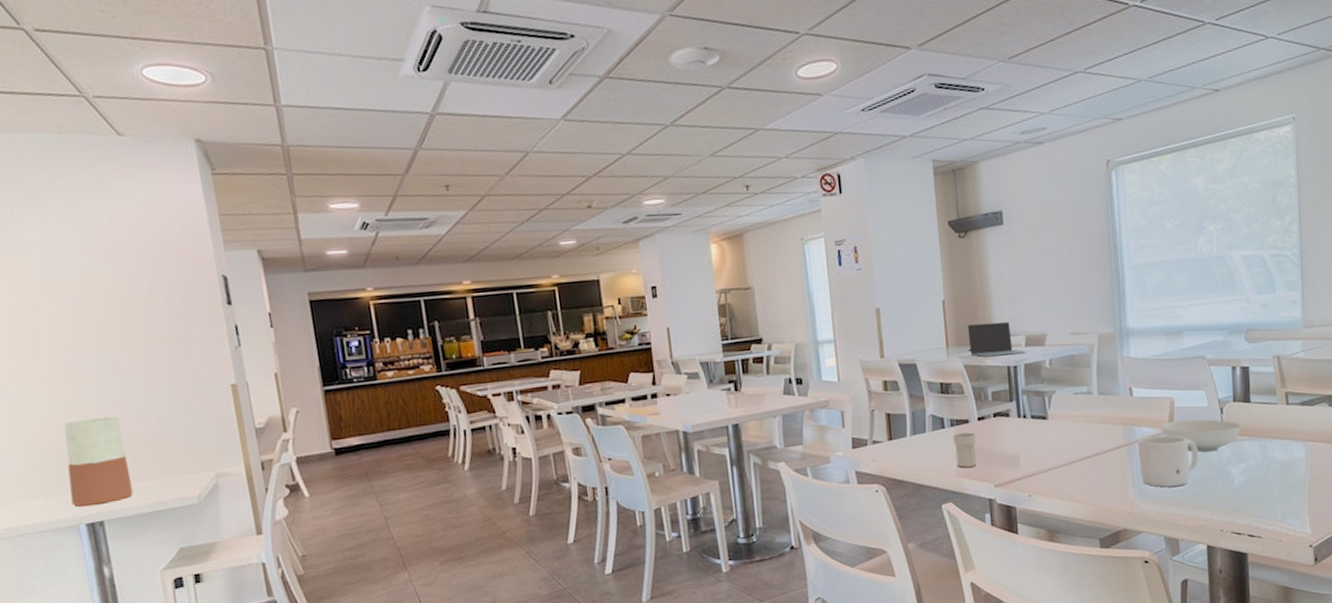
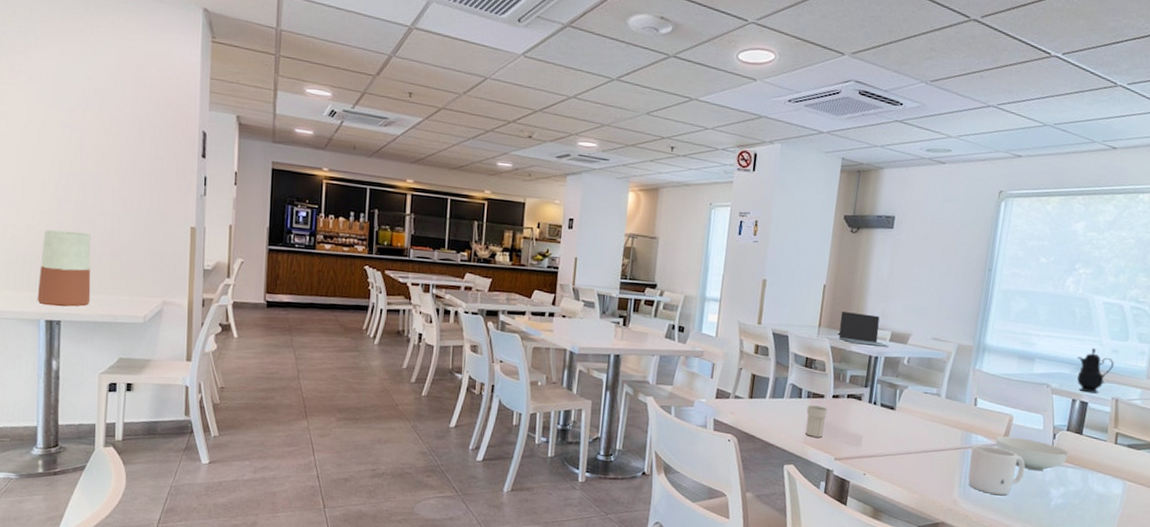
coffeepot: none [1228,307,1267,356] -> present [1076,348,1114,394]

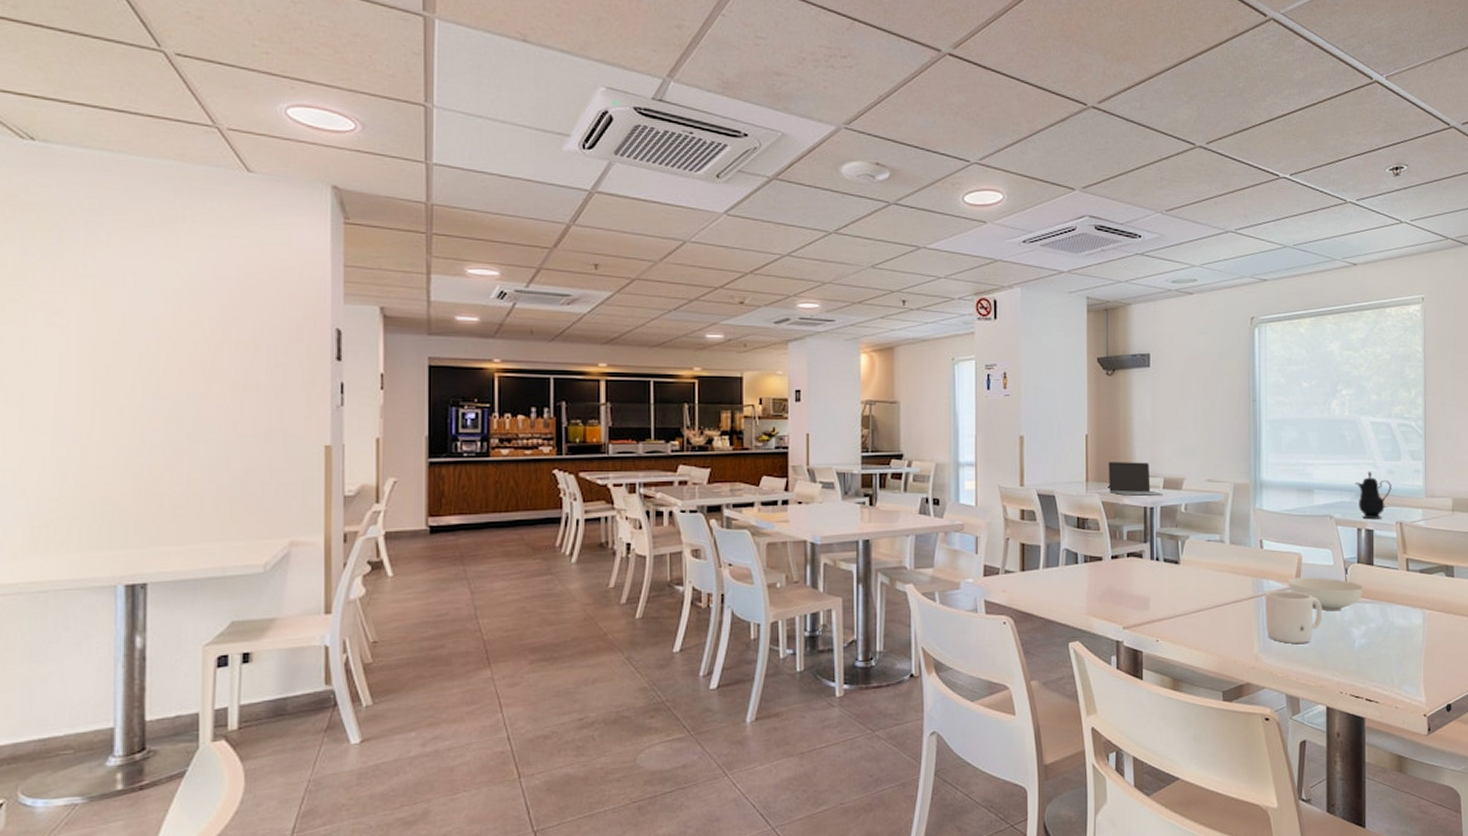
vase: present [37,229,91,307] -> none [112,467,189,564]
cup: present [805,405,828,439] -> none [1085,570,1108,607]

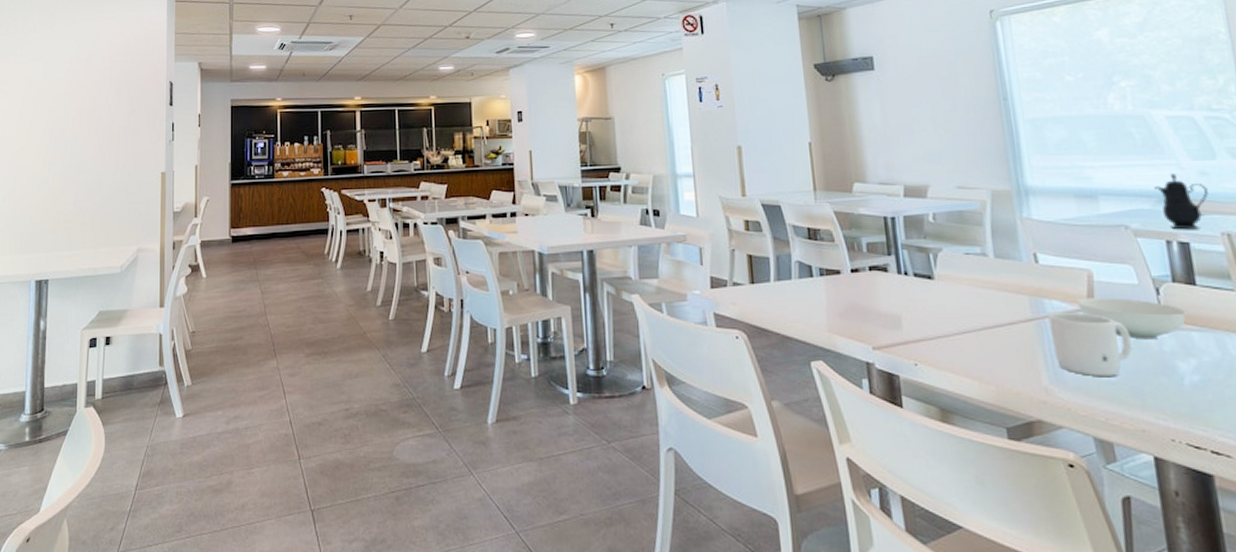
laptop: present [1108,462,1163,496] -> none [836,169,905,205]

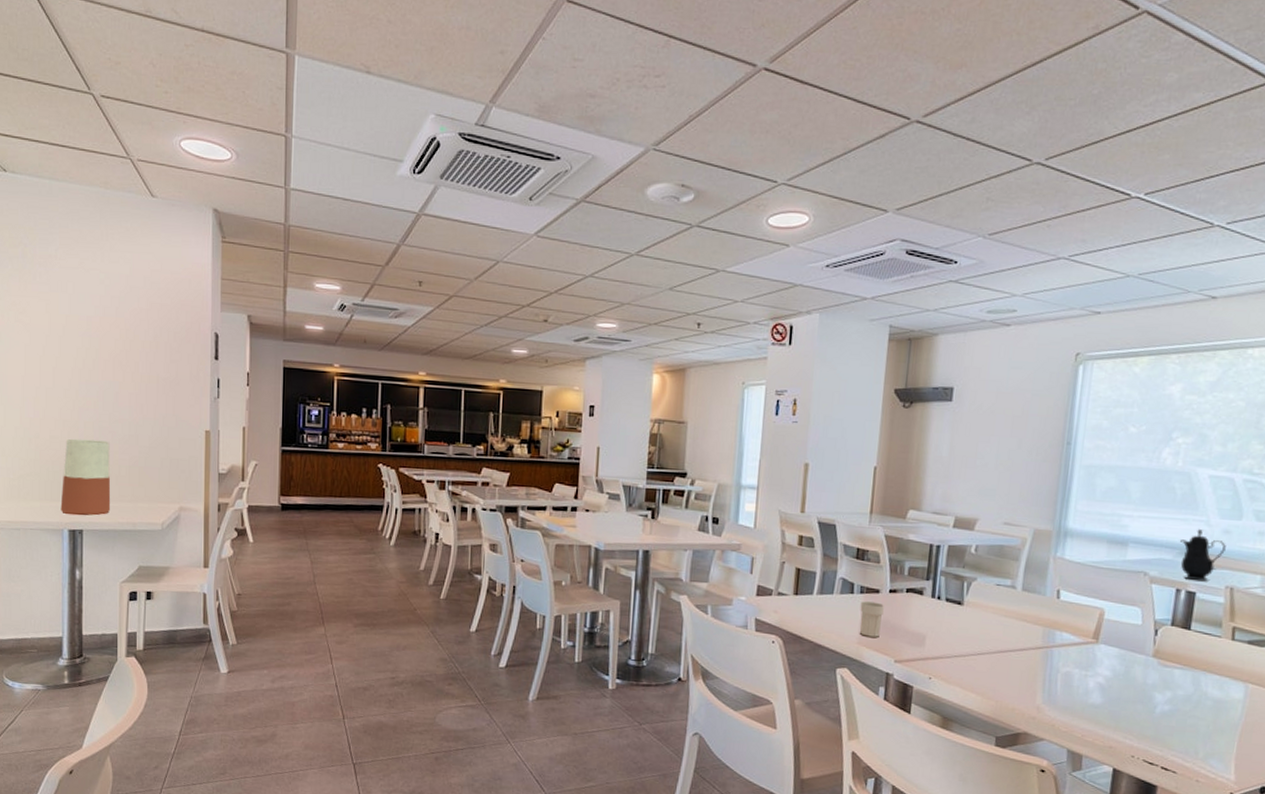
vase: none [29,191,75,265] -> present [60,438,111,515]
cup: none [822,284,850,324] -> present [859,601,884,639]
mug: present [1047,312,1132,378] -> none [1053,642,1122,702]
bowl: present [1076,297,1188,340] -> none [1084,632,1177,673]

